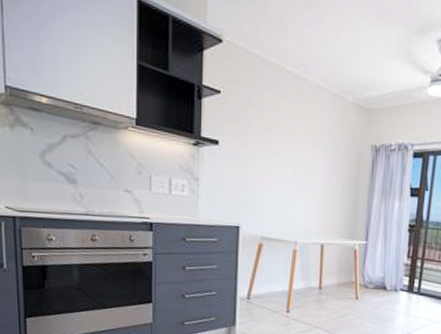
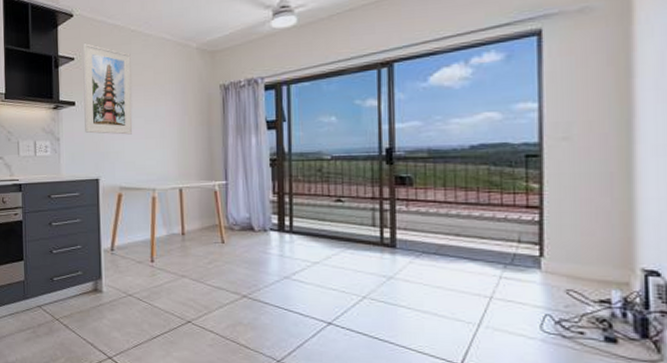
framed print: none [228,76,284,184] -> present [82,43,133,135]

